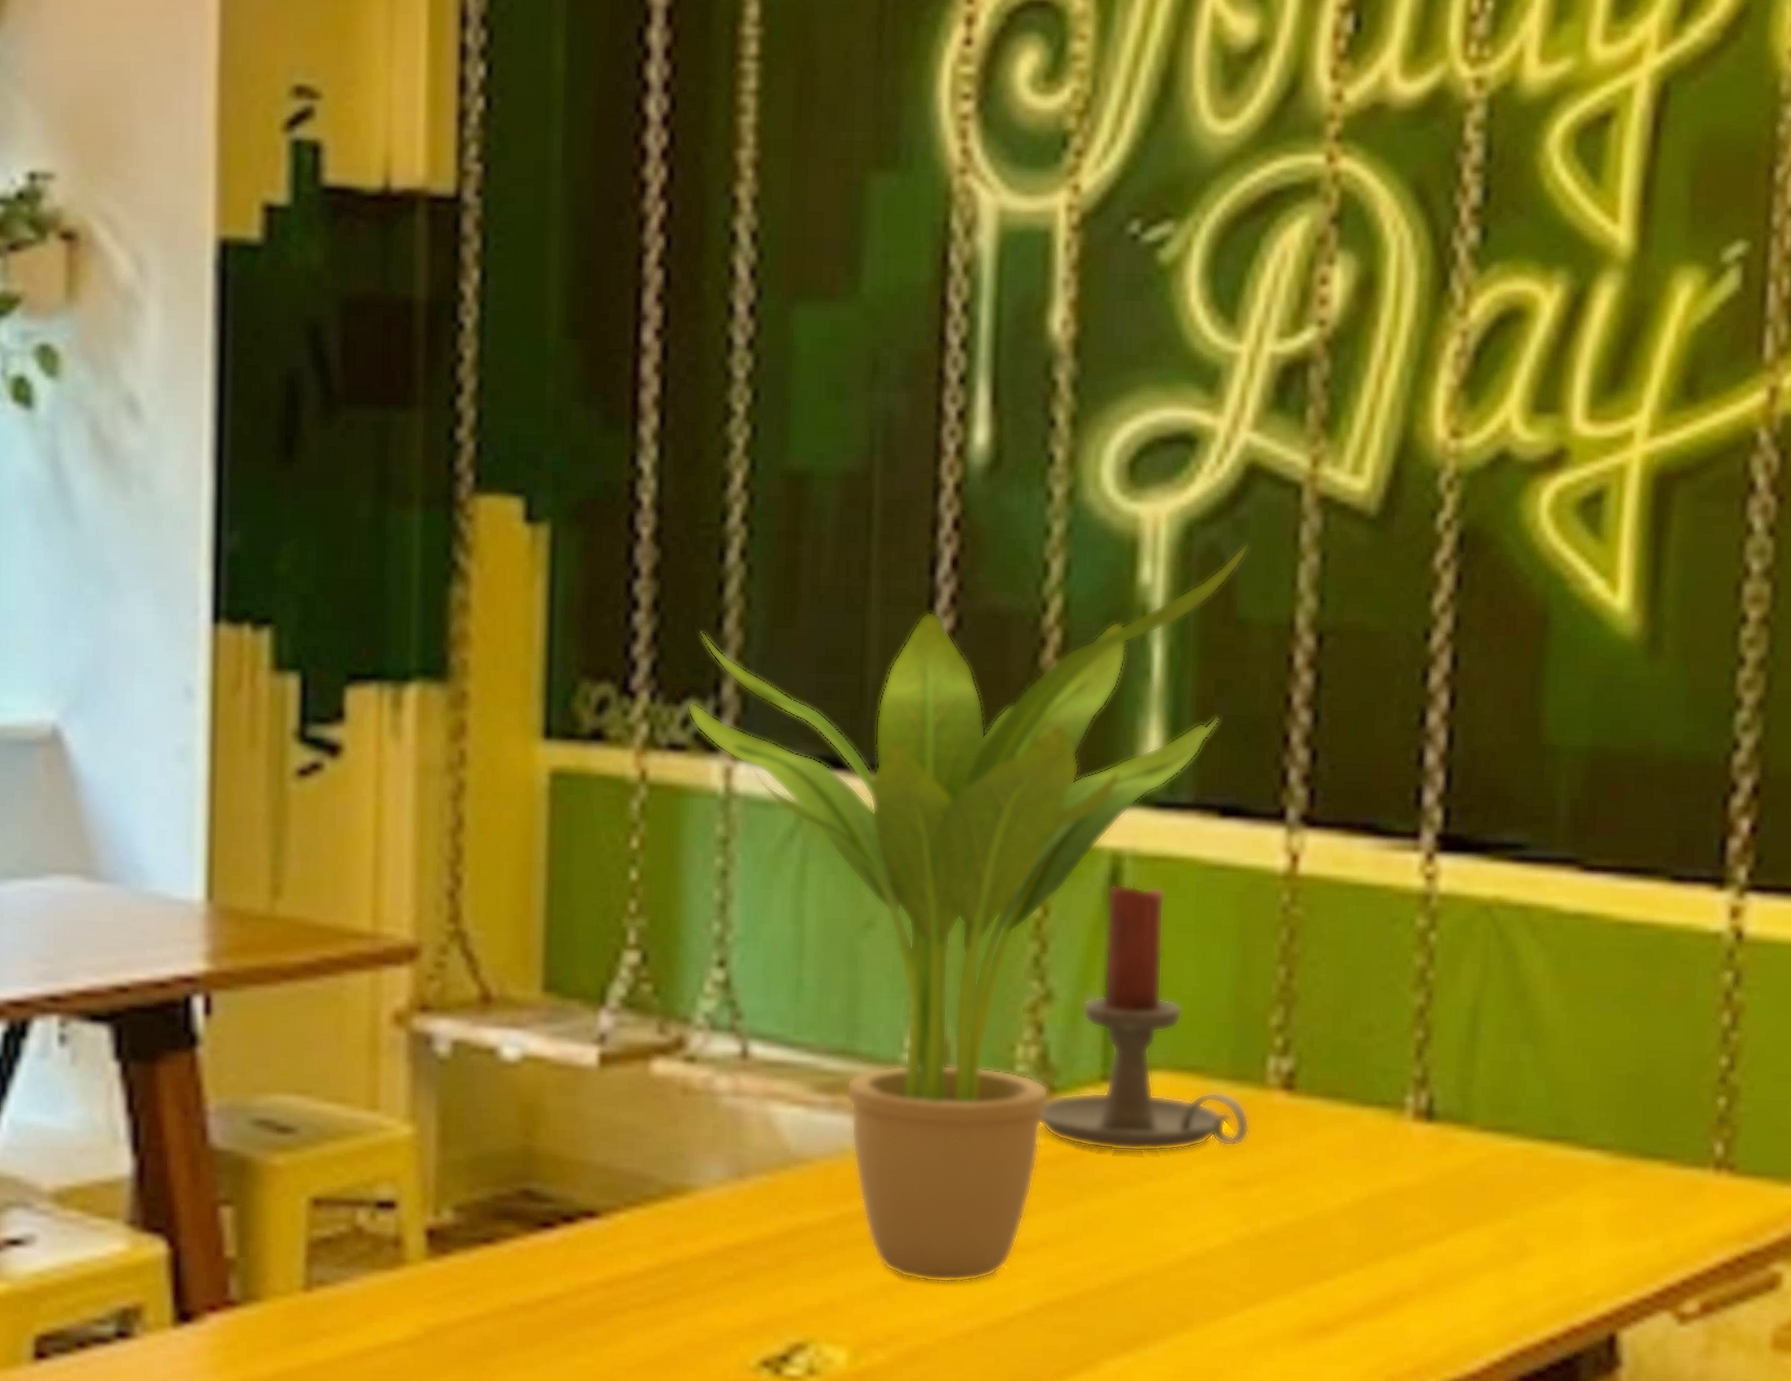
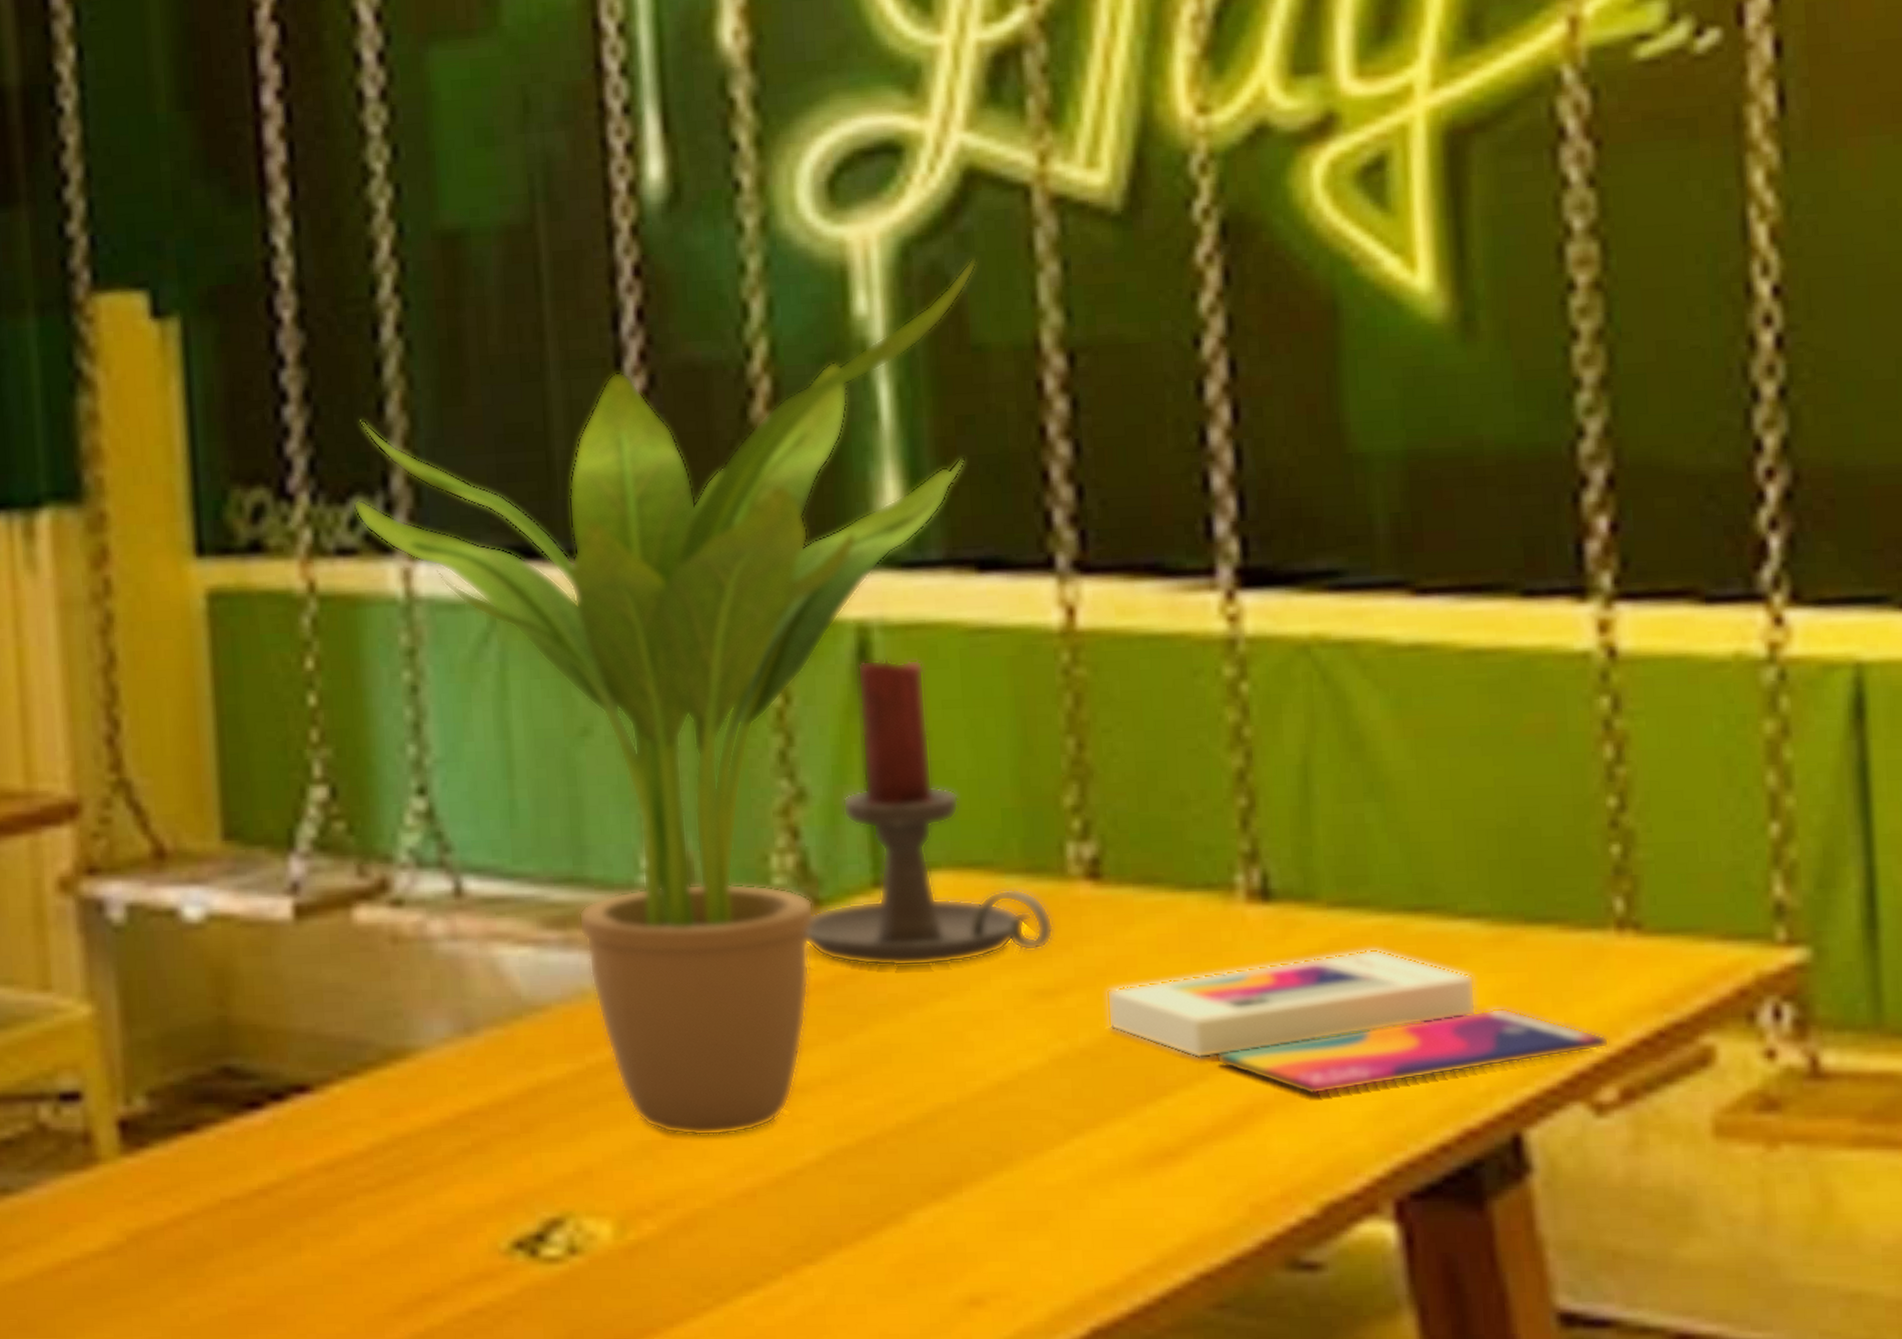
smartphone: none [1285,1168,1698,1289] -> present [1105,949,1610,1096]

